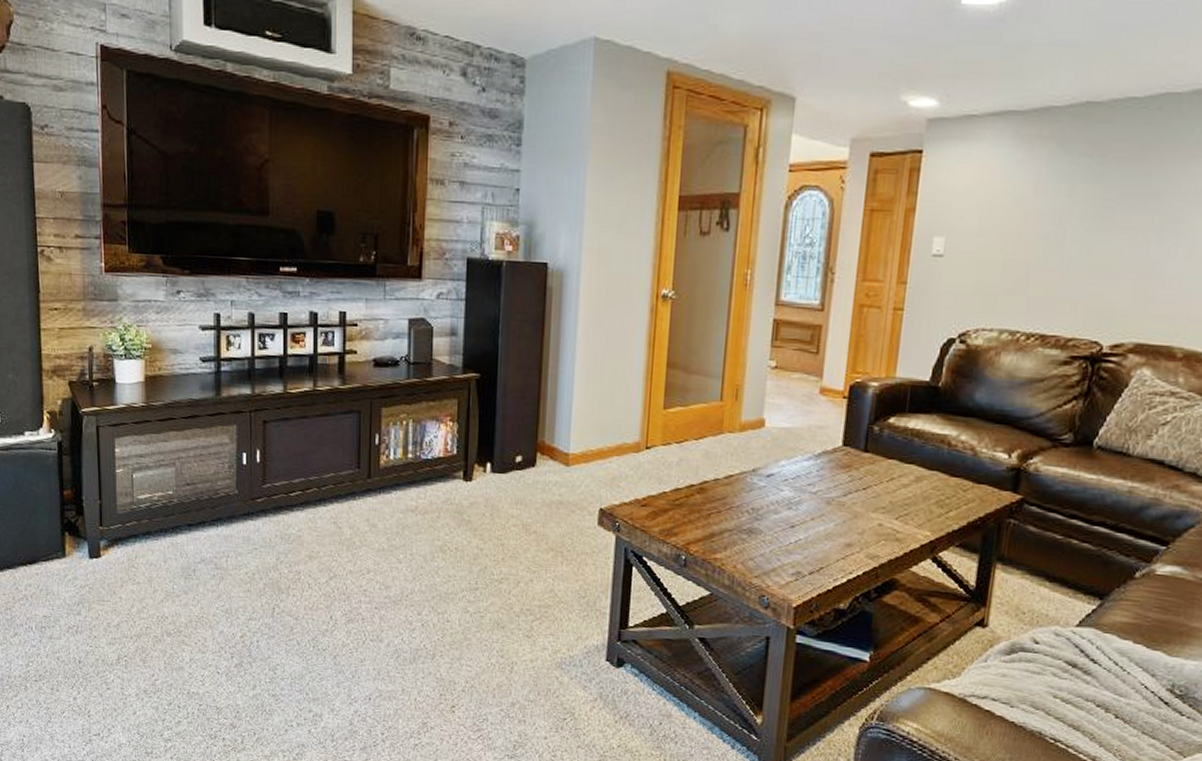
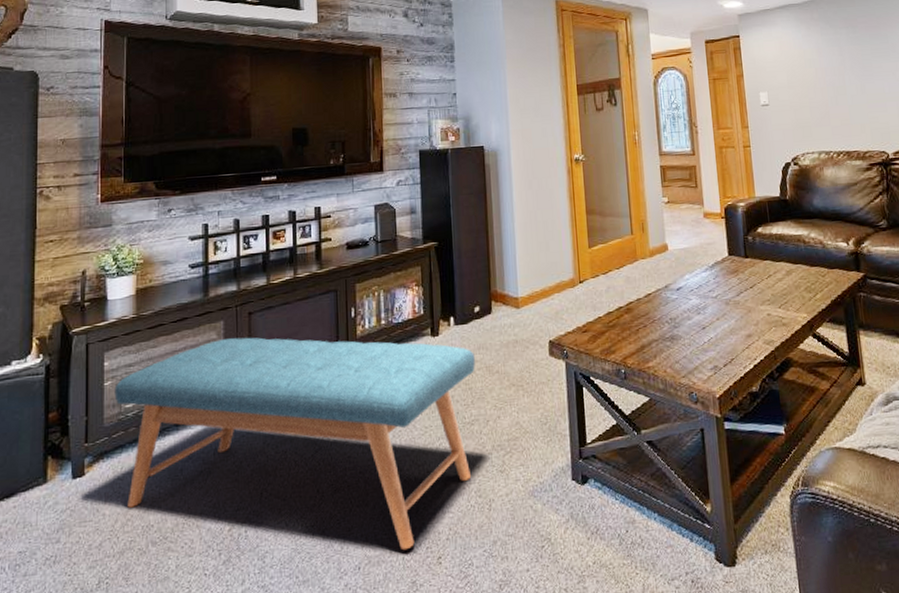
bench: none [126,445,511,692] -> present [114,337,475,551]

